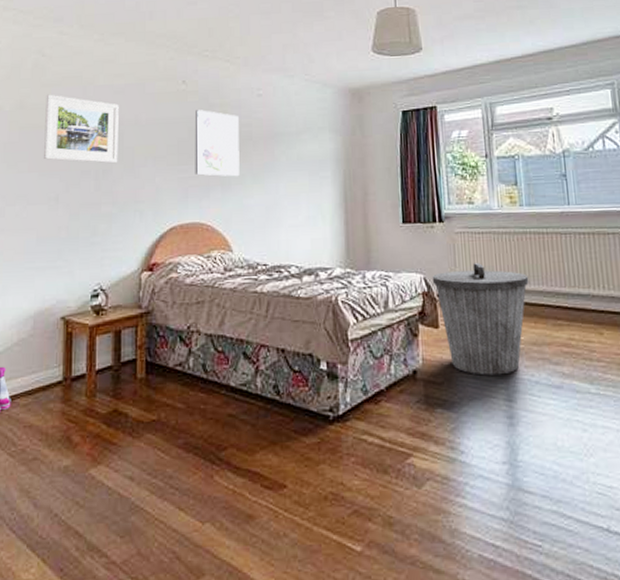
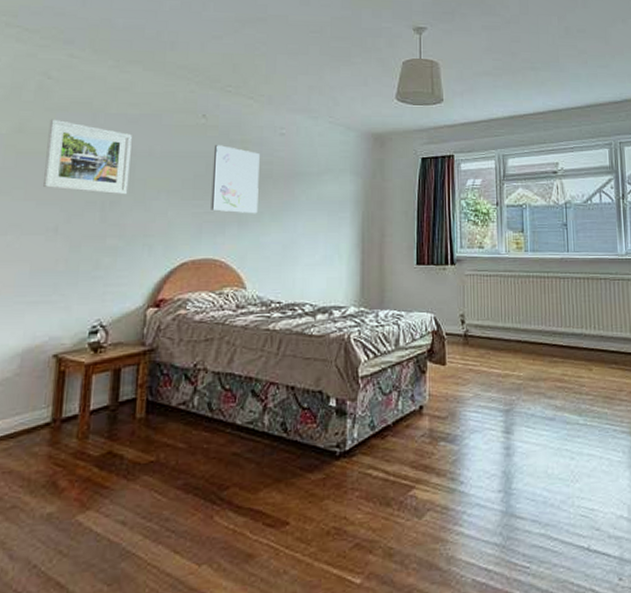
trash can: present [432,263,529,376] -> none [441,304,530,410]

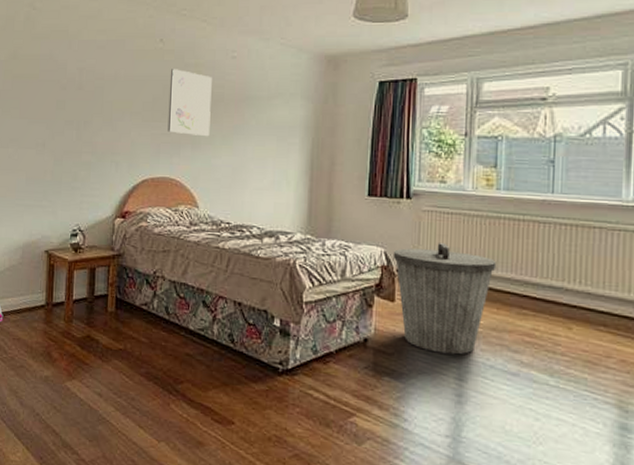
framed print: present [43,119,132,195] -> none [33,46,100,116]
trash can: none [441,304,530,410] -> present [392,243,497,355]

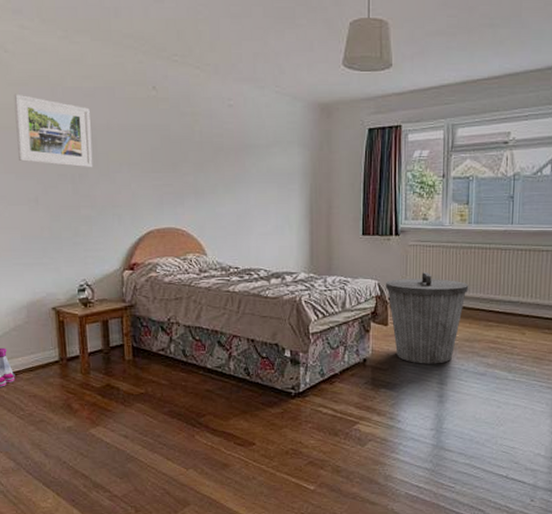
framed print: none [33,46,100,116] -> present [13,94,93,168]
wall art: present [167,69,212,137] -> none [166,118,212,186]

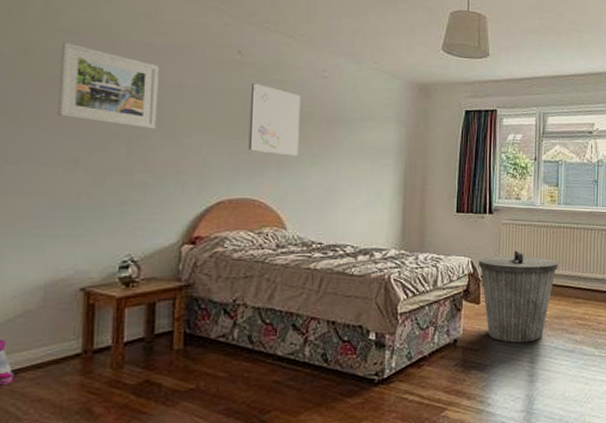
wall art: none [166,118,212,186] -> present [248,83,300,157]

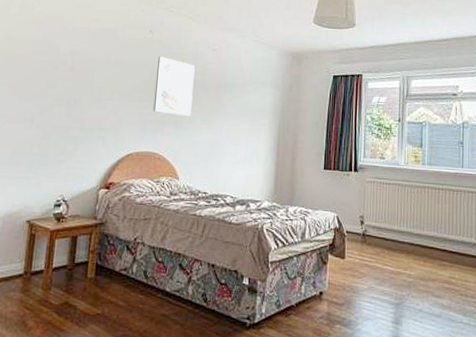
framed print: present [58,42,159,130] -> none [24,29,93,95]
trash can: present [478,250,558,343] -> none [343,208,423,302]

